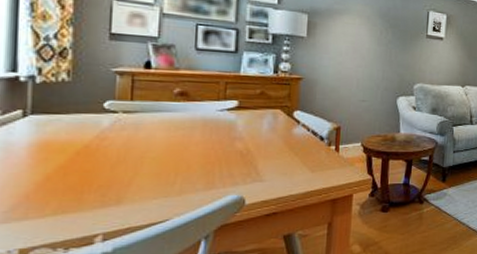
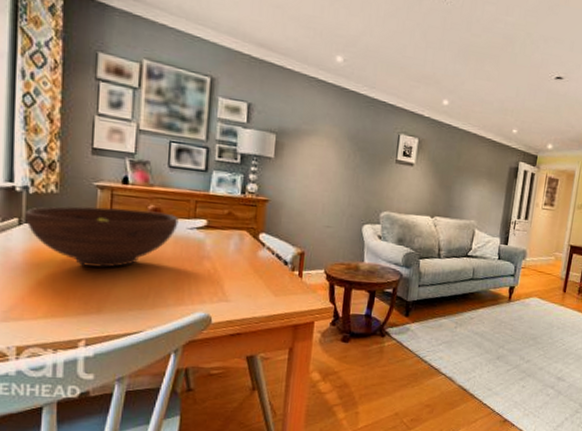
fruit bowl: none [31,93,207,156] -> present [25,206,179,268]

